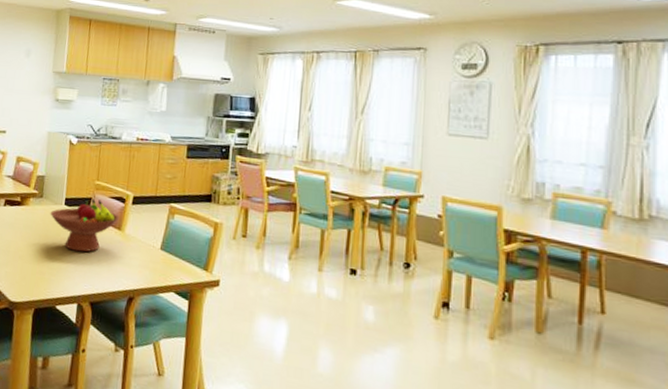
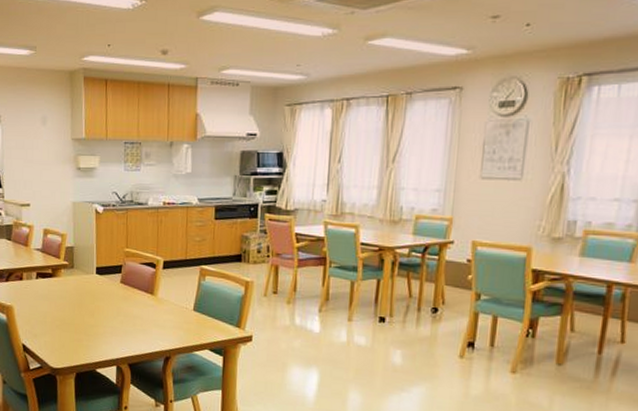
fruit bowl: present [50,199,119,253] -> none [82,266,151,318]

